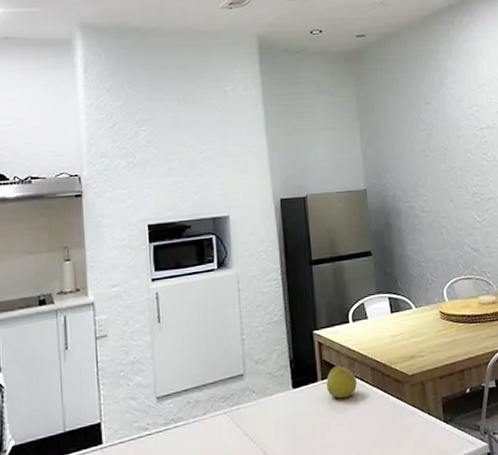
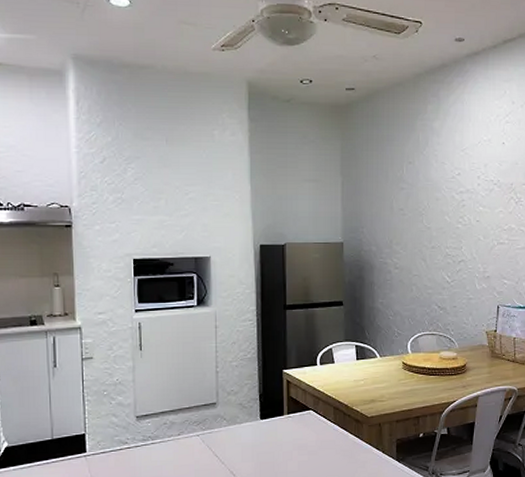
lemon: present [326,366,357,399] -> none [291,403,319,432]

